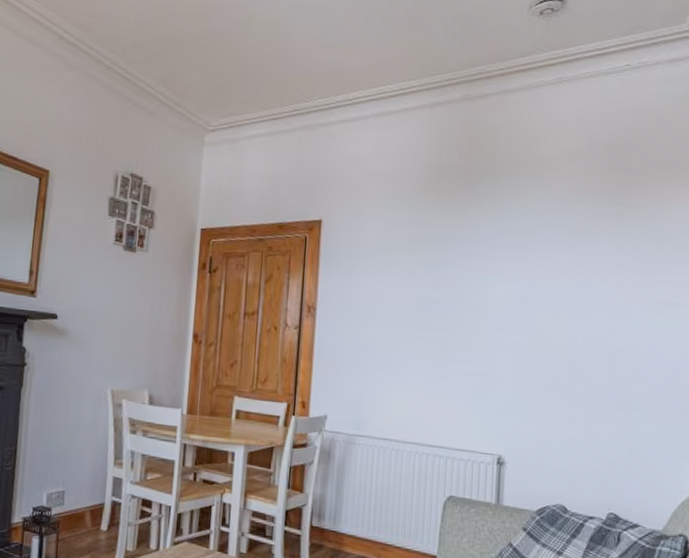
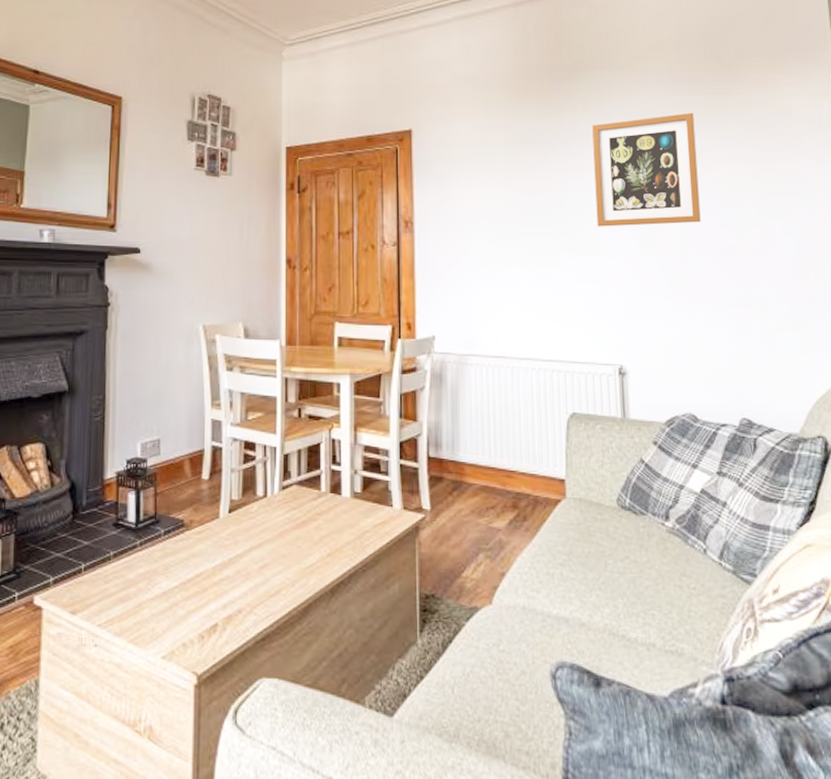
wall art: none [490,221,595,328] -> present [592,112,701,227]

